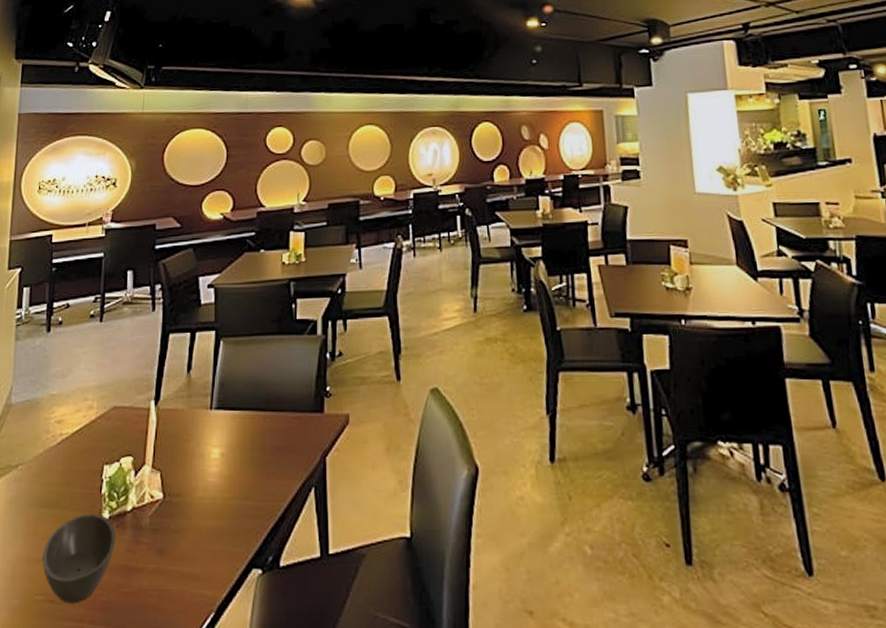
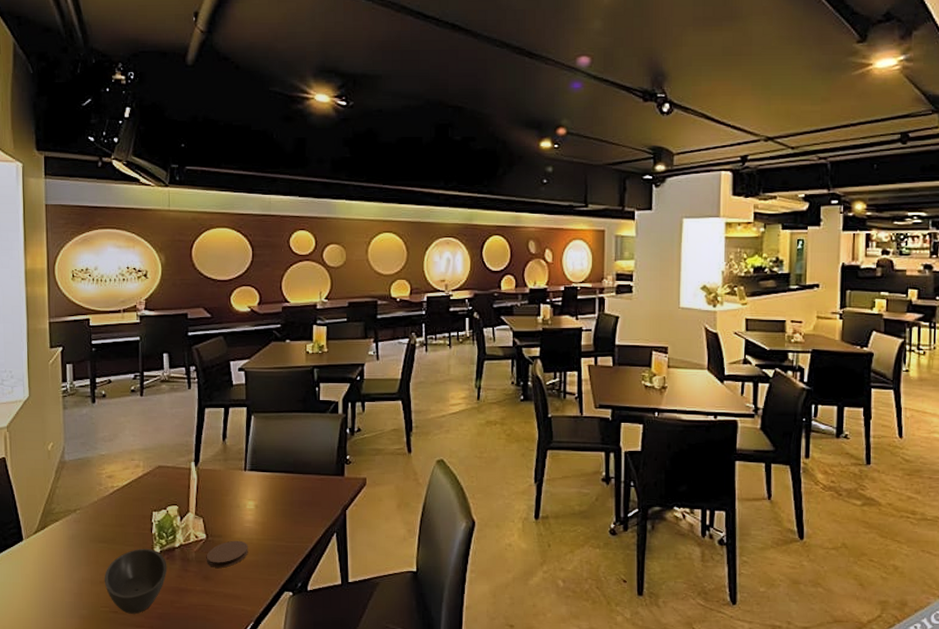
coaster: none [161,500,211,537] -> present [206,540,248,568]

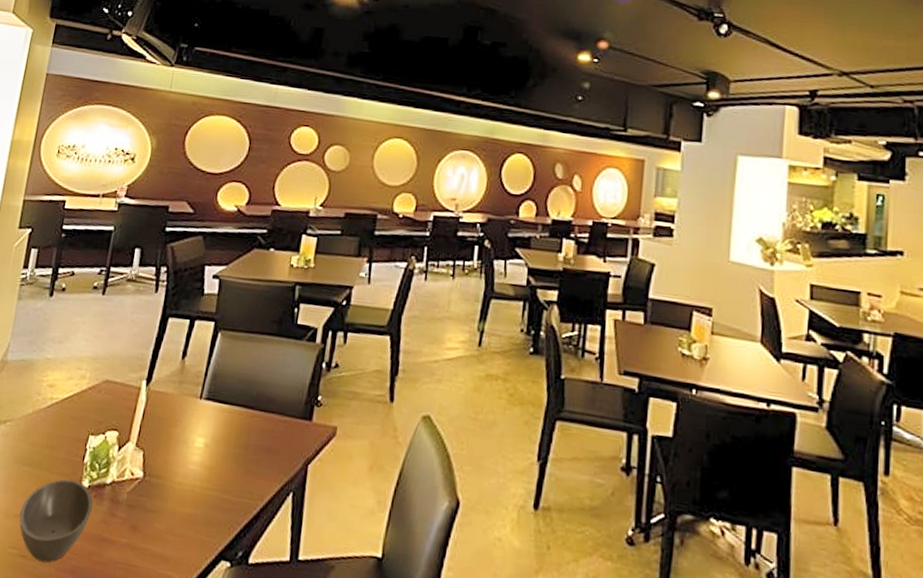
coaster: present [206,540,248,568] -> none [138,484,189,518]

